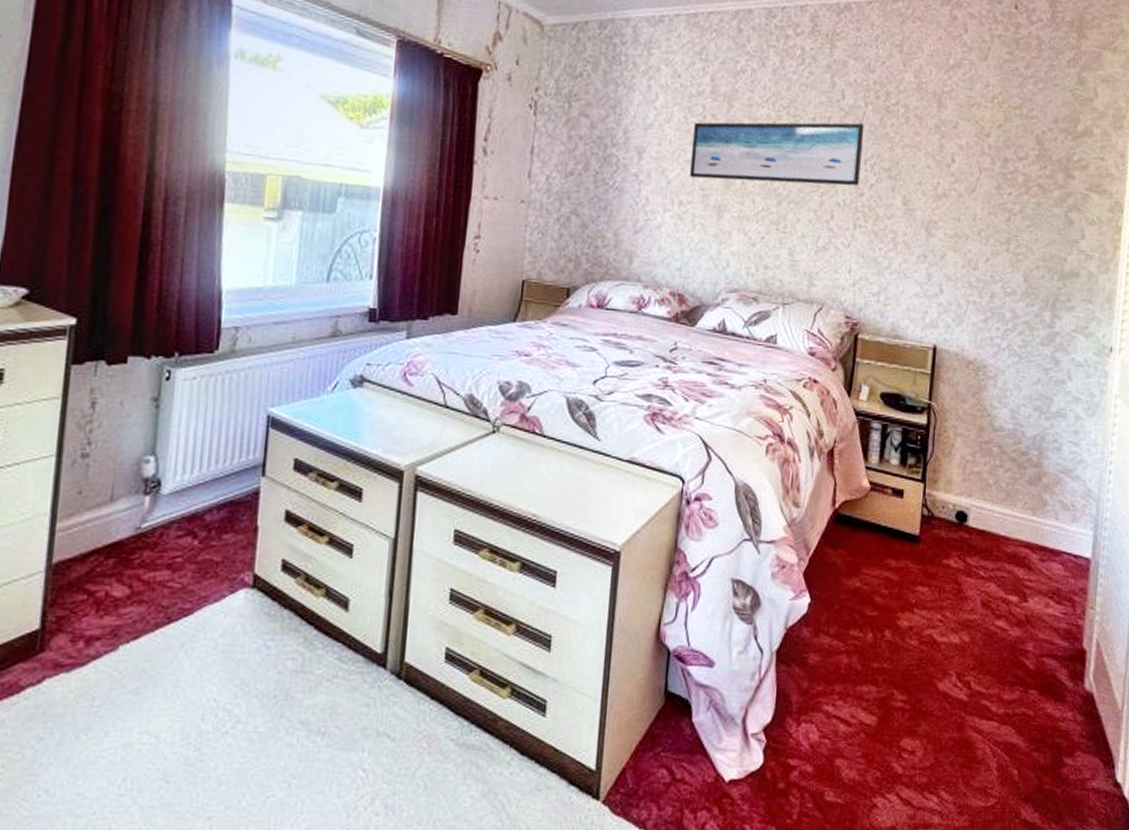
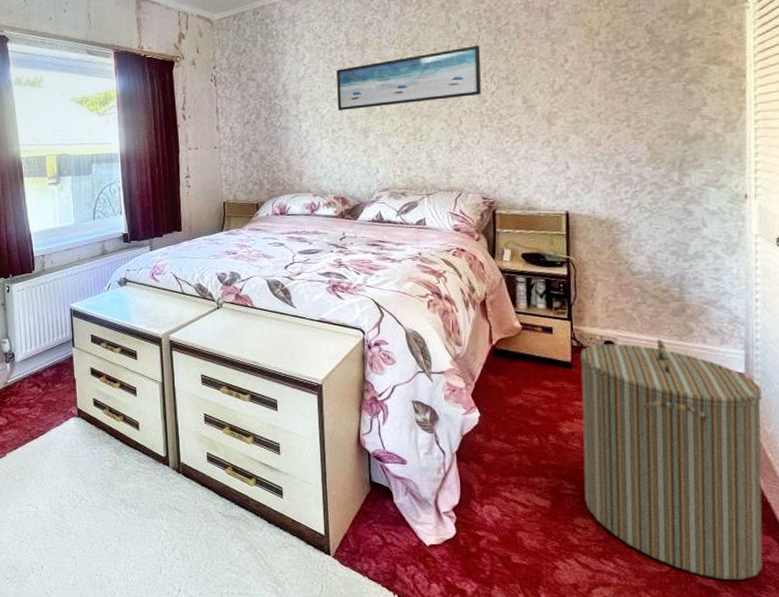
laundry hamper: none [915,512,1105,814] -> present [579,339,763,581]

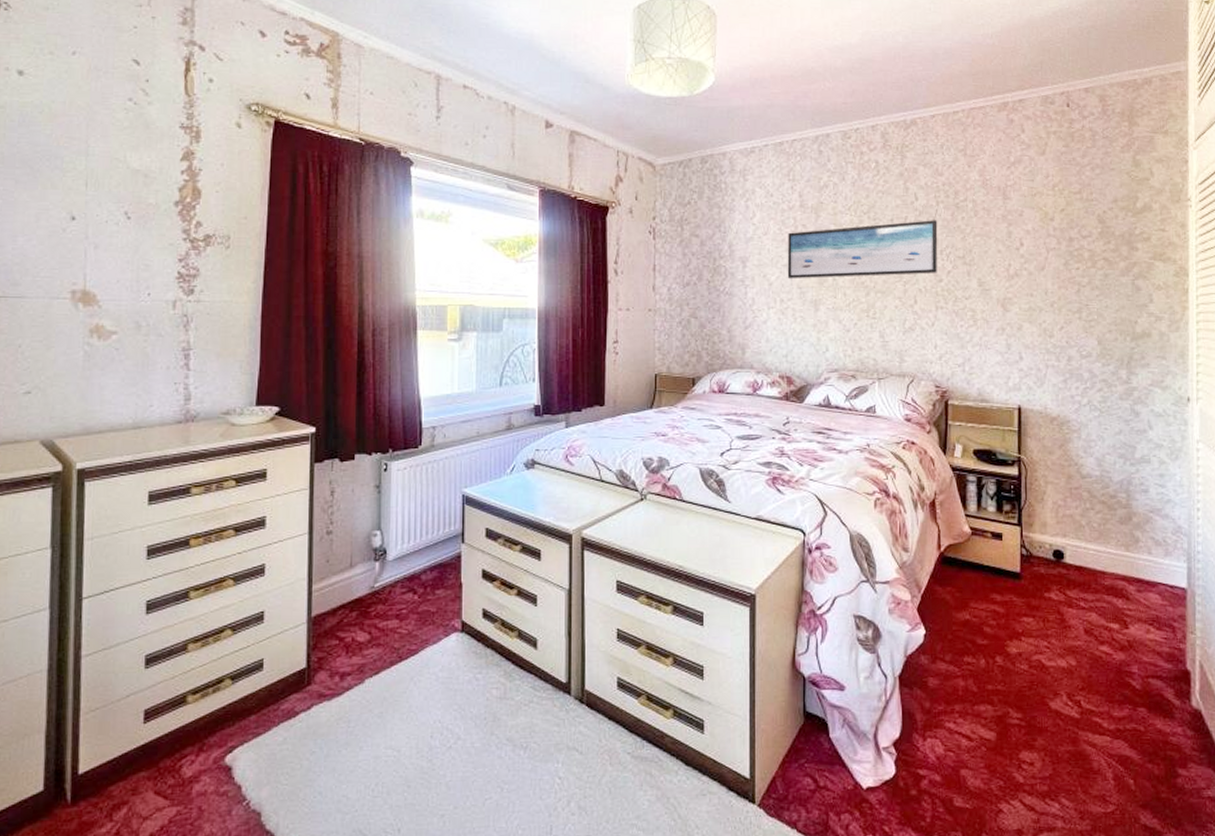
laundry hamper: present [579,339,763,581] -> none [1028,549,1204,820]

